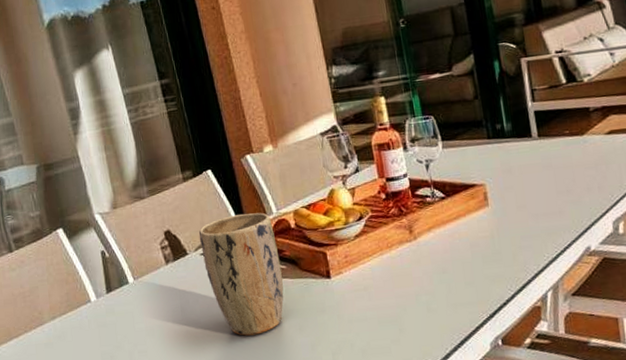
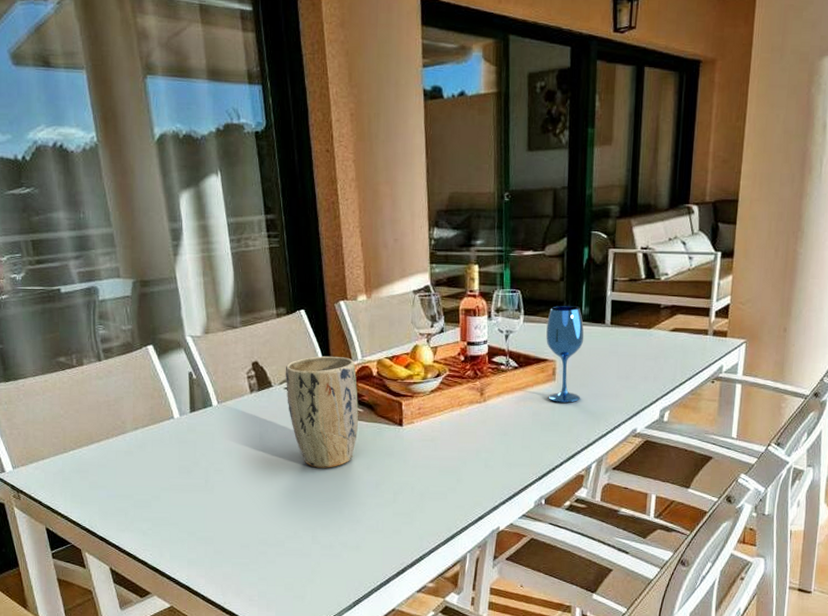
wineglass: none [468,123,520,230] -> present [546,306,584,403]

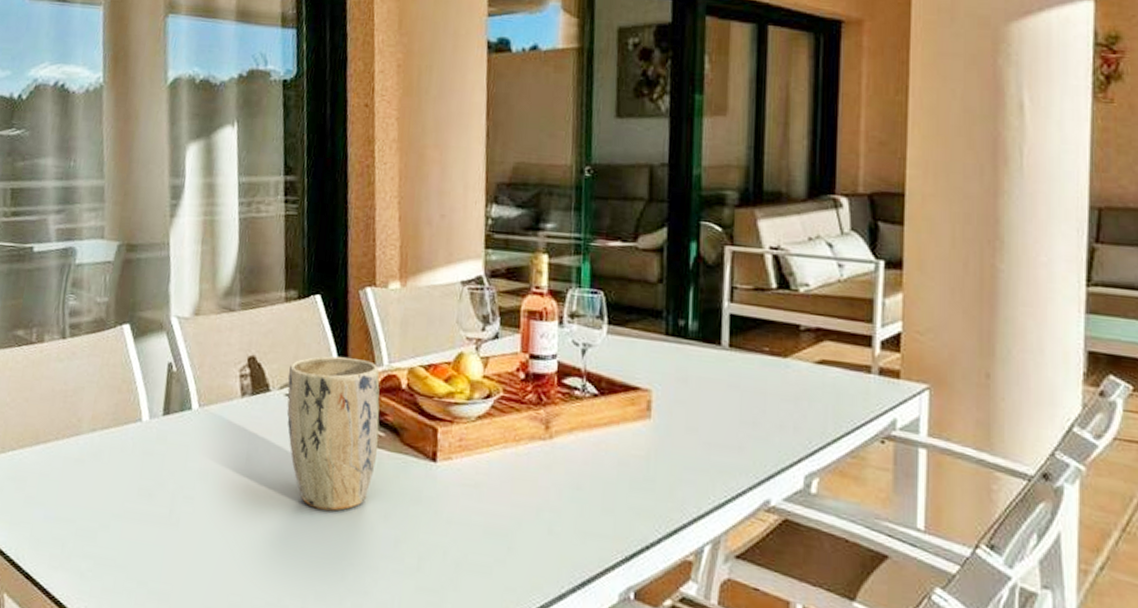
wineglass: present [546,306,584,403] -> none [638,316,692,452]

